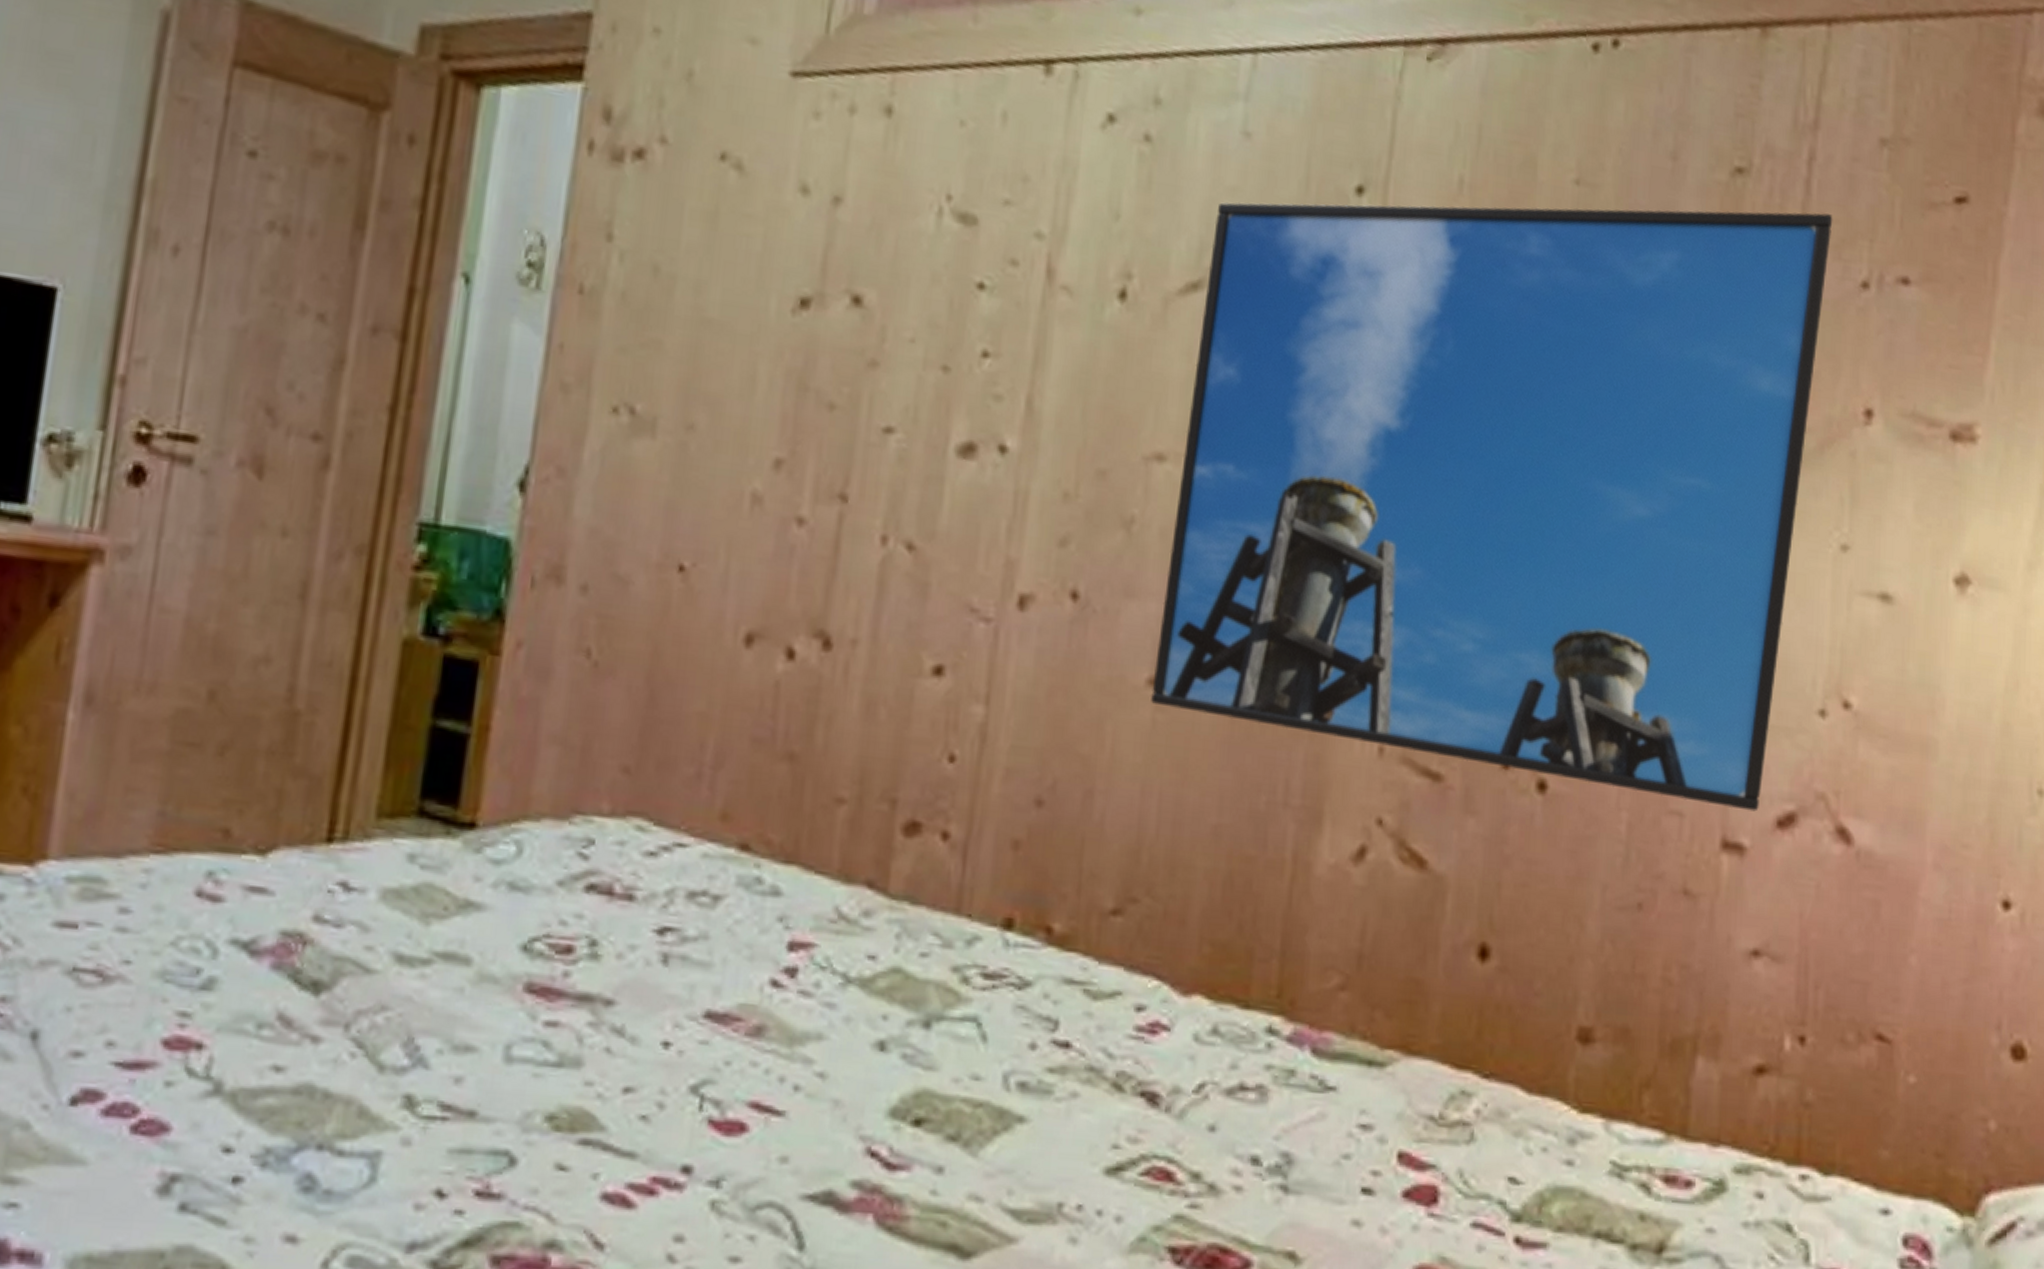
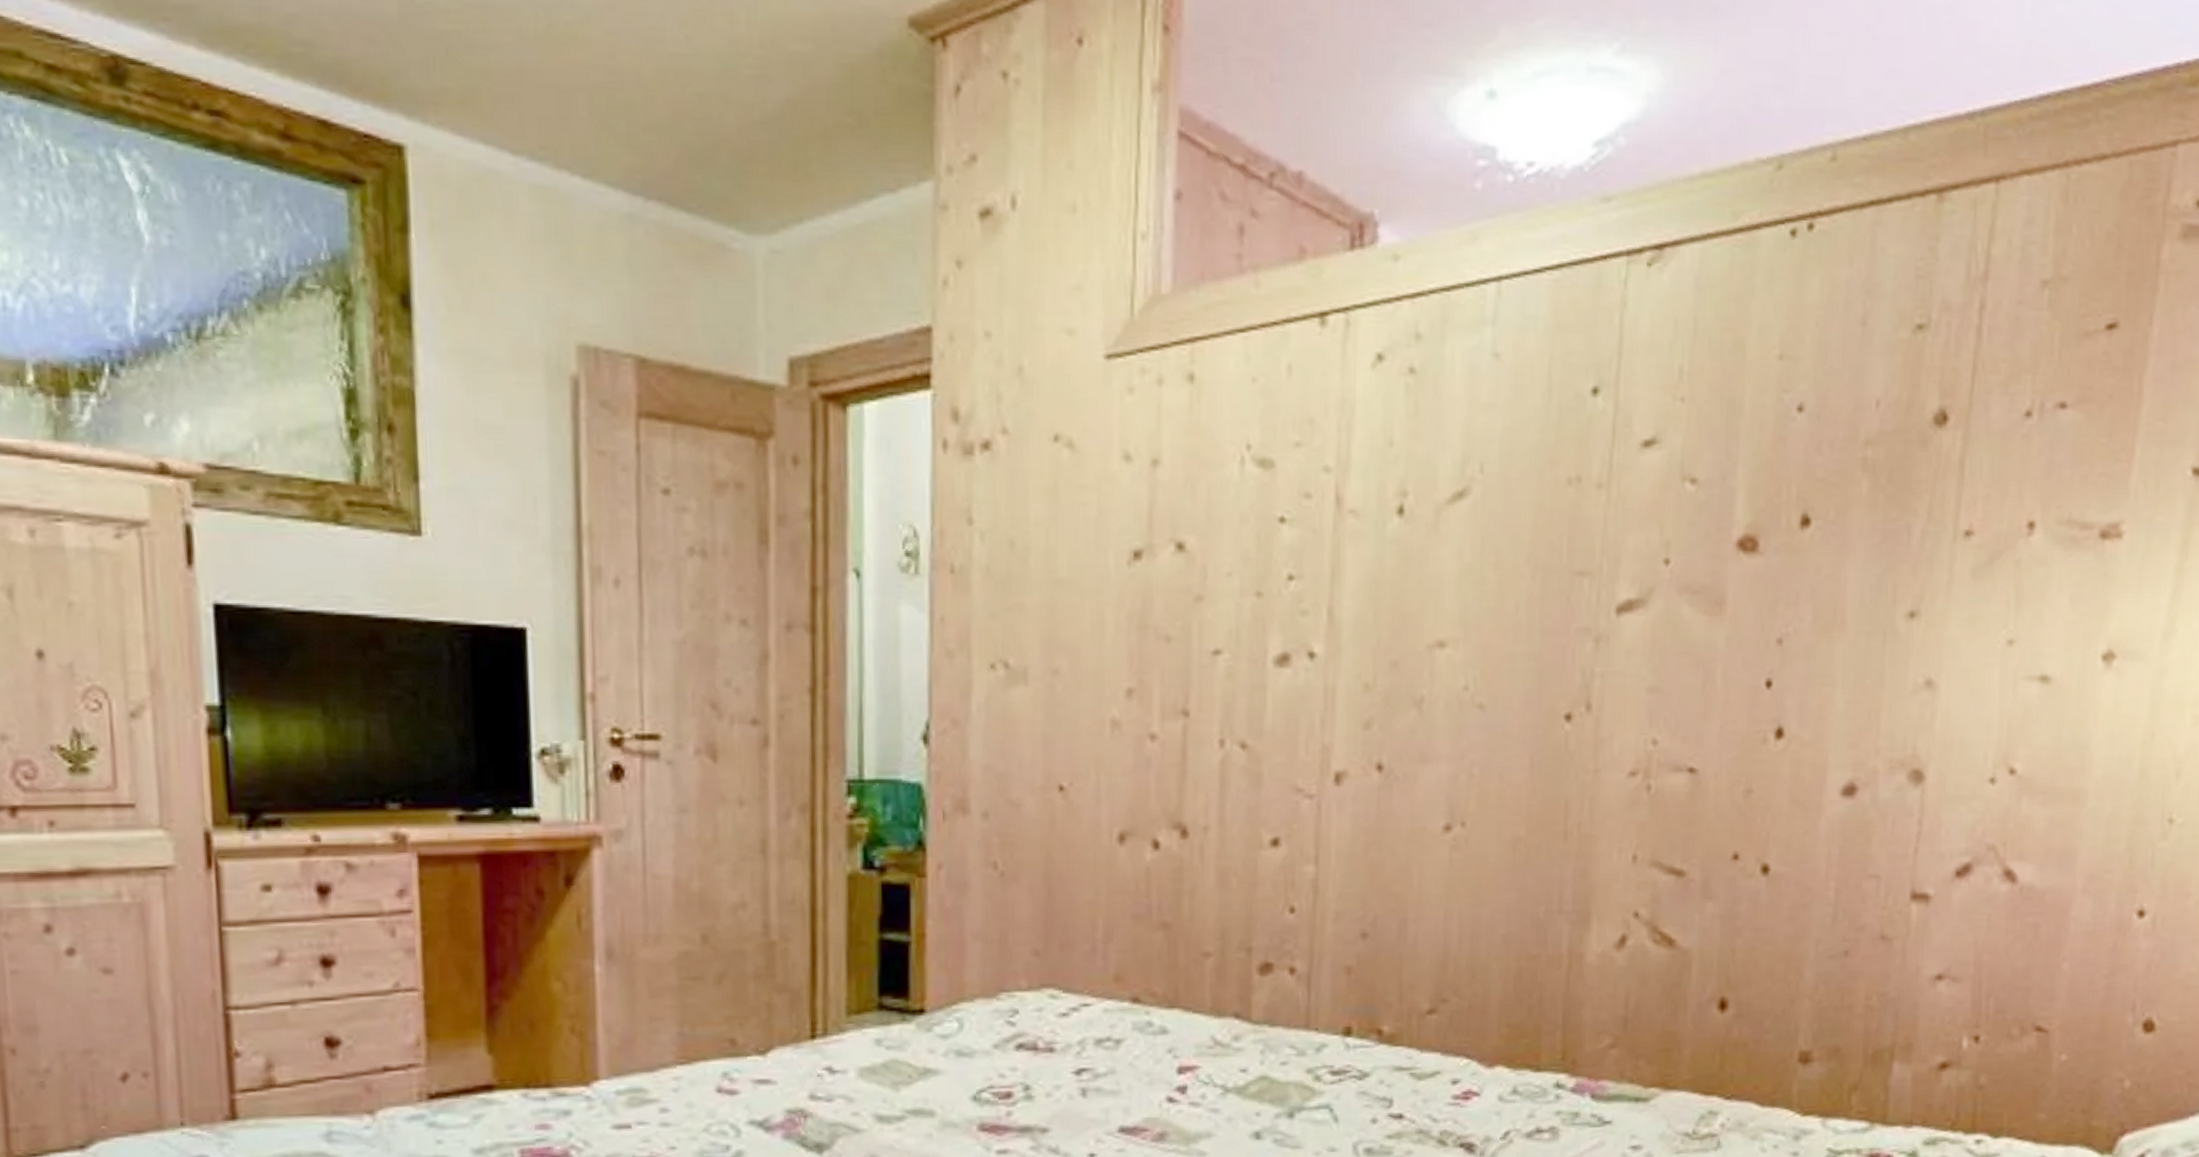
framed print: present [1151,202,1833,812] -> none [1447,355,2001,867]

